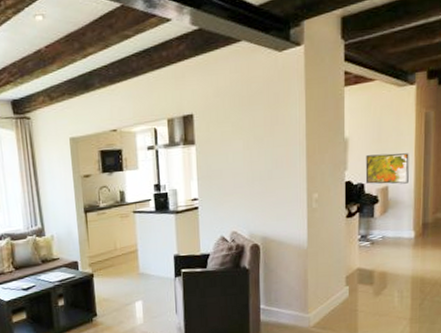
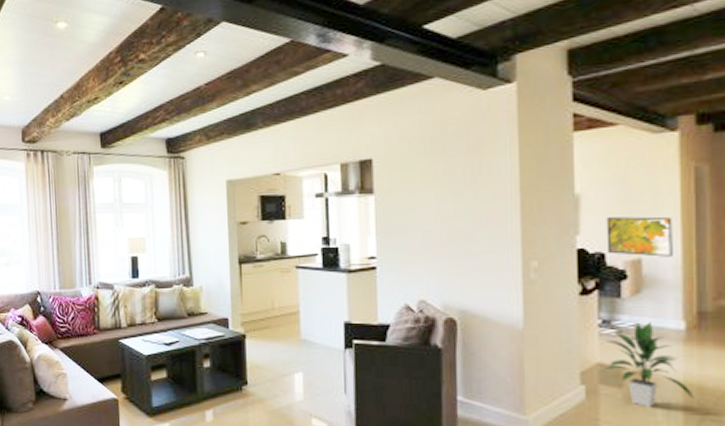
indoor plant: none [360,234,418,297] -> present [602,322,695,407]

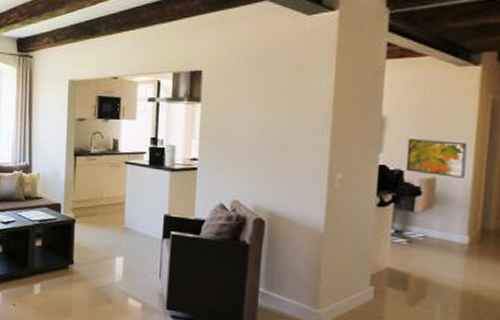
indoor plant: present [602,322,695,407] -> none [391,234,470,310]

